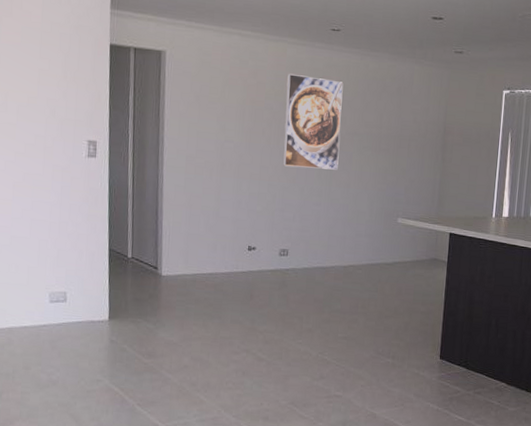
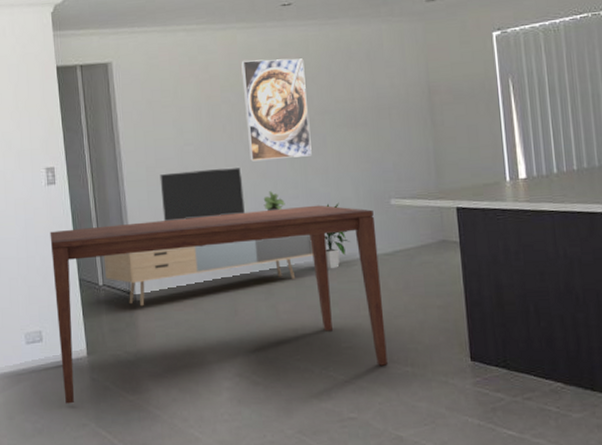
dining table: none [82,201,382,361] -> present [50,205,388,404]
media console: none [135,164,327,282] -> present [103,166,314,307]
indoor plant: none [336,213,359,271] -> present [324,202,350,269]

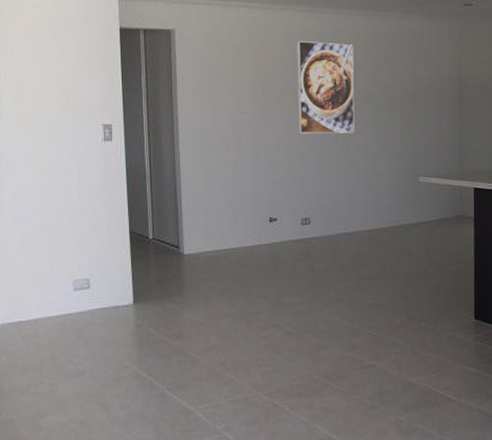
dining table: present [50,205,388,404] -> none [103,177,406,347]
media console: present [103,166,314,307] -> none [155,137,349,260]
indoor plant: present [324,202,350,269] -> none [360,176,382,235]

